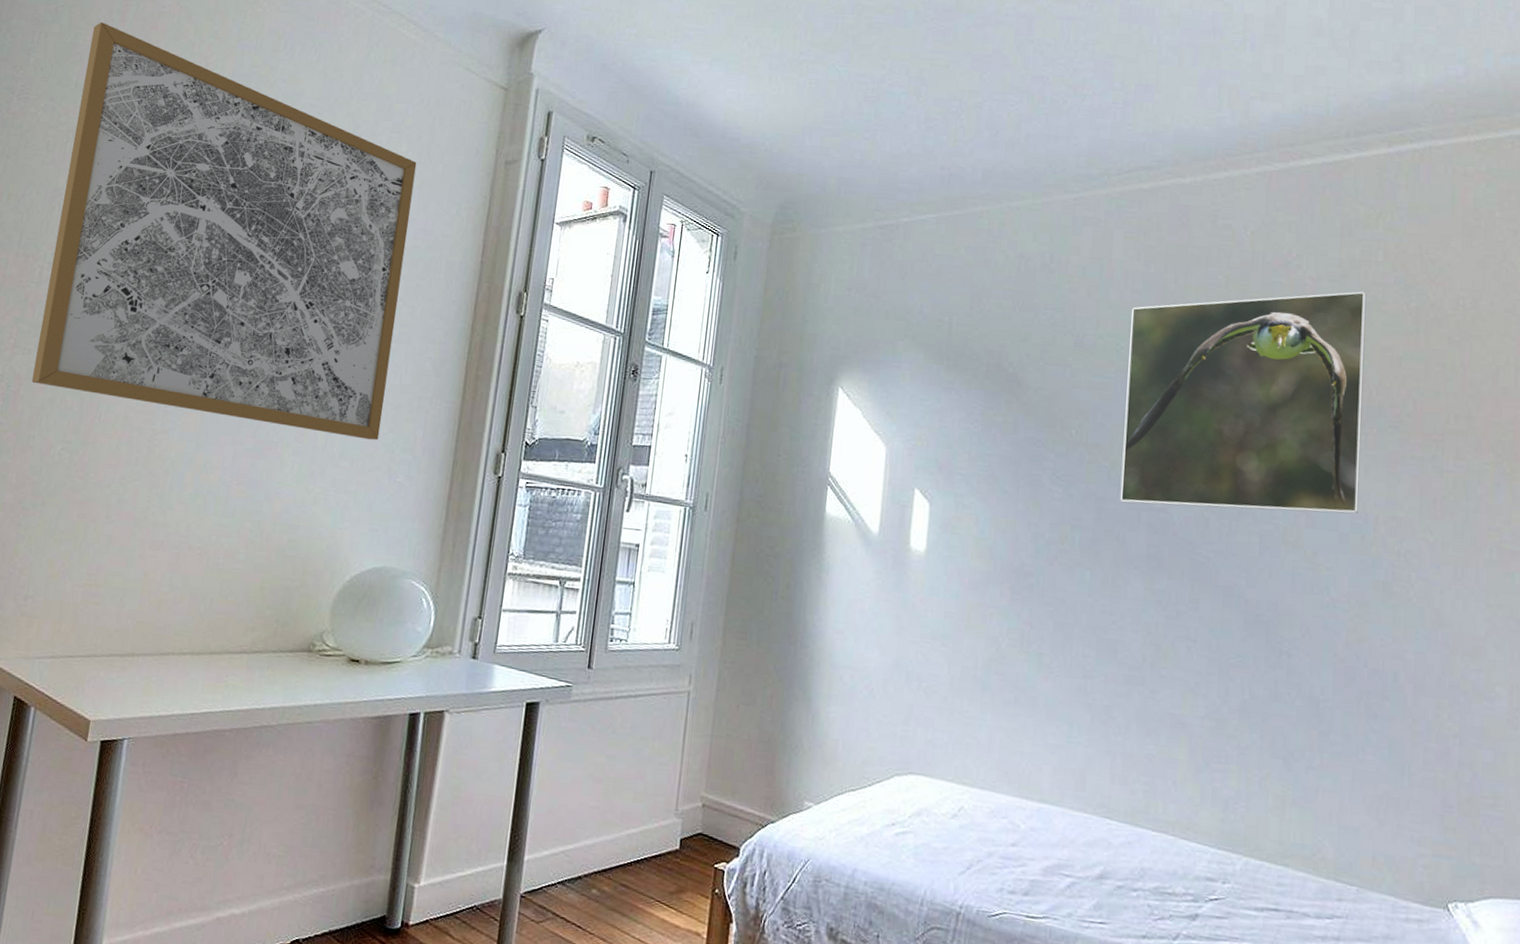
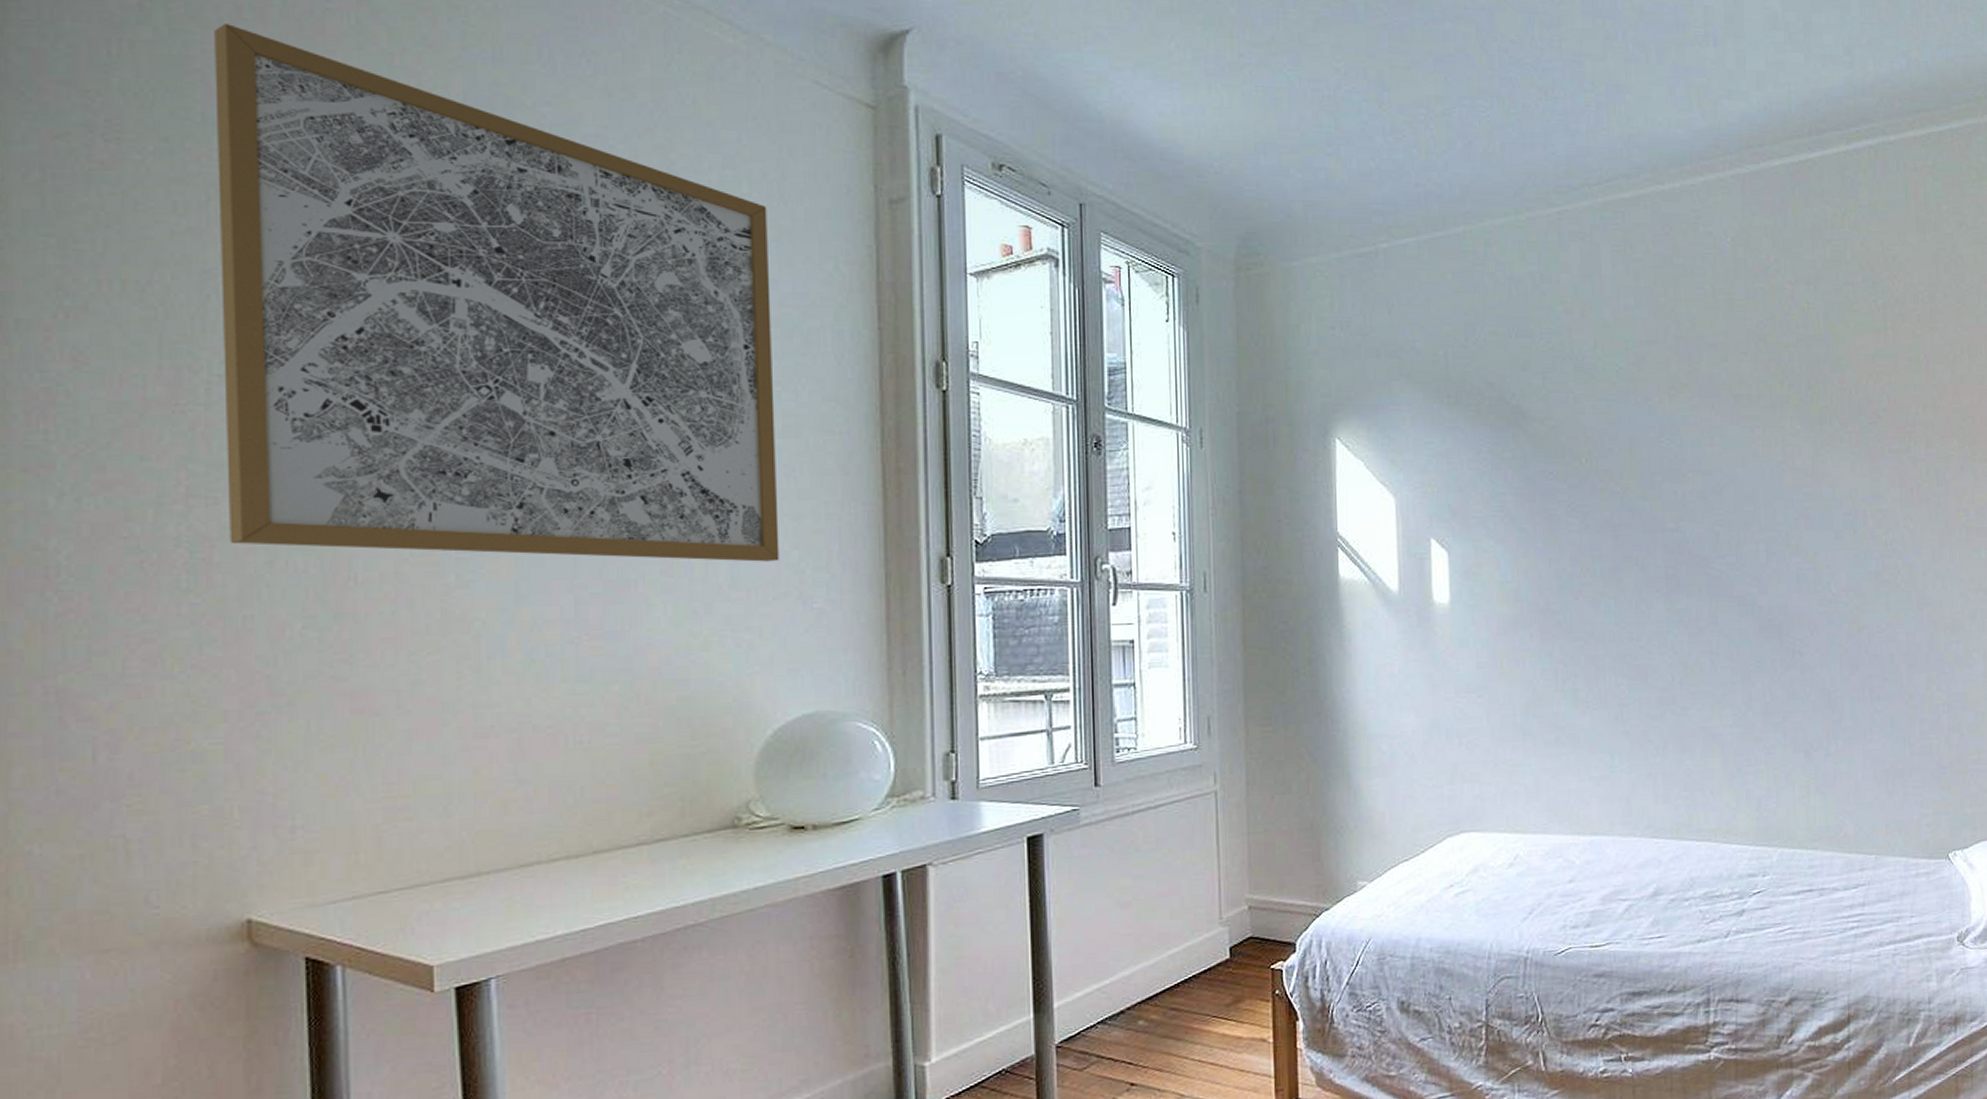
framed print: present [1119,291,1367,514] -> none [1626,292,1849,527]

